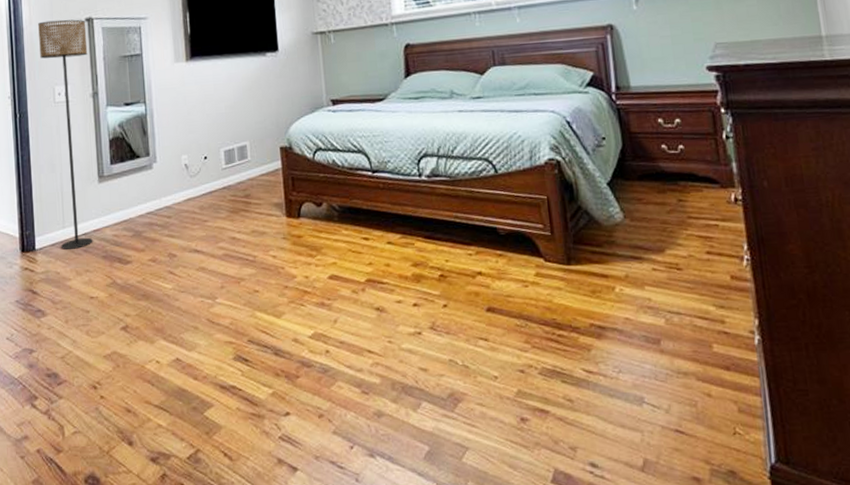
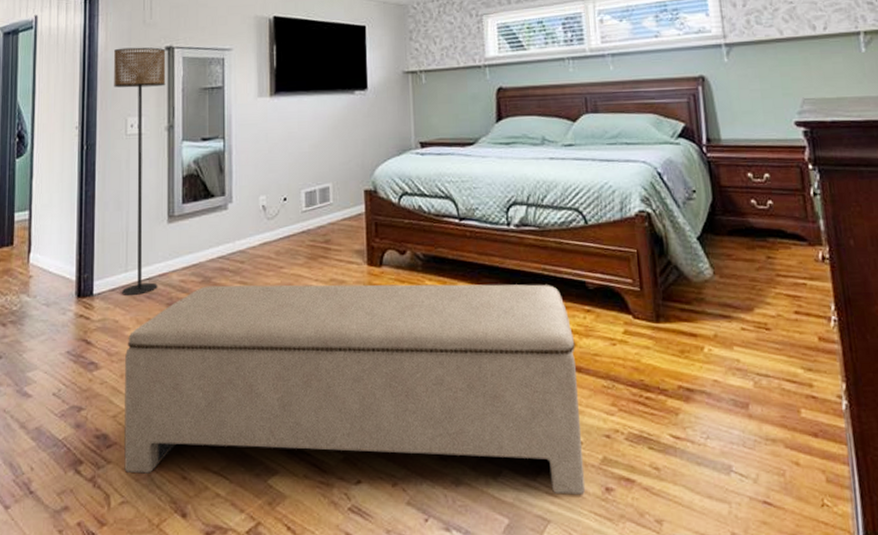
bench: none [68,231,502,424] -> present [124,284,586,495]

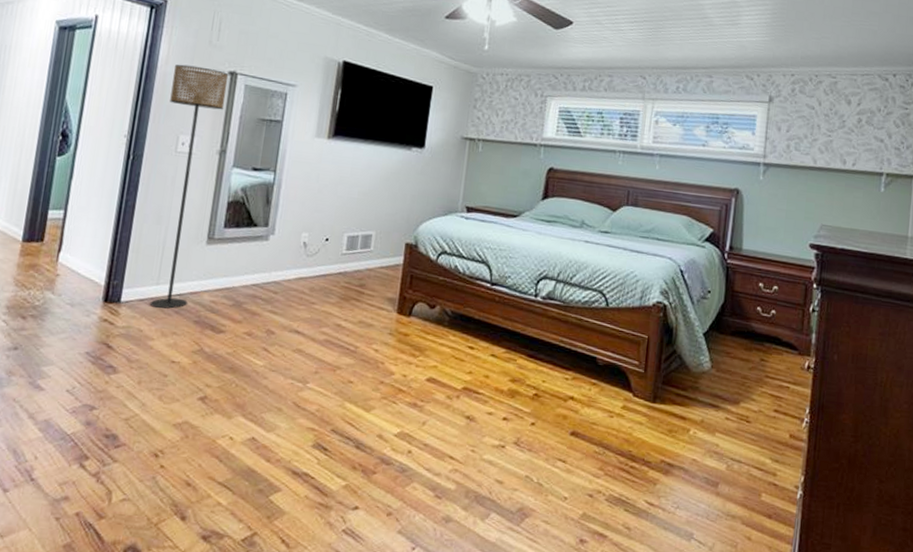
bench: present [124,284,586,495] -> none [130,309,577,543]

